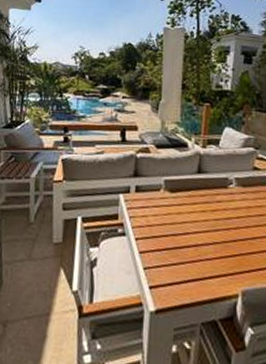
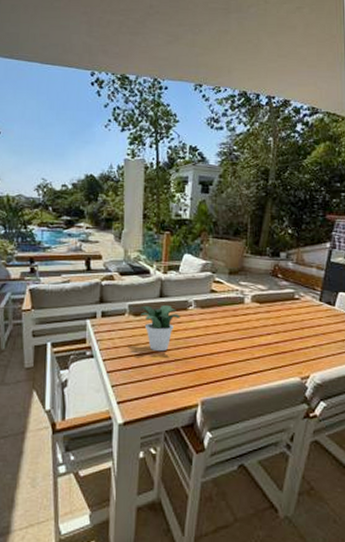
potted plant: none [176,181,220,233] -> present [139,305,180,352]

